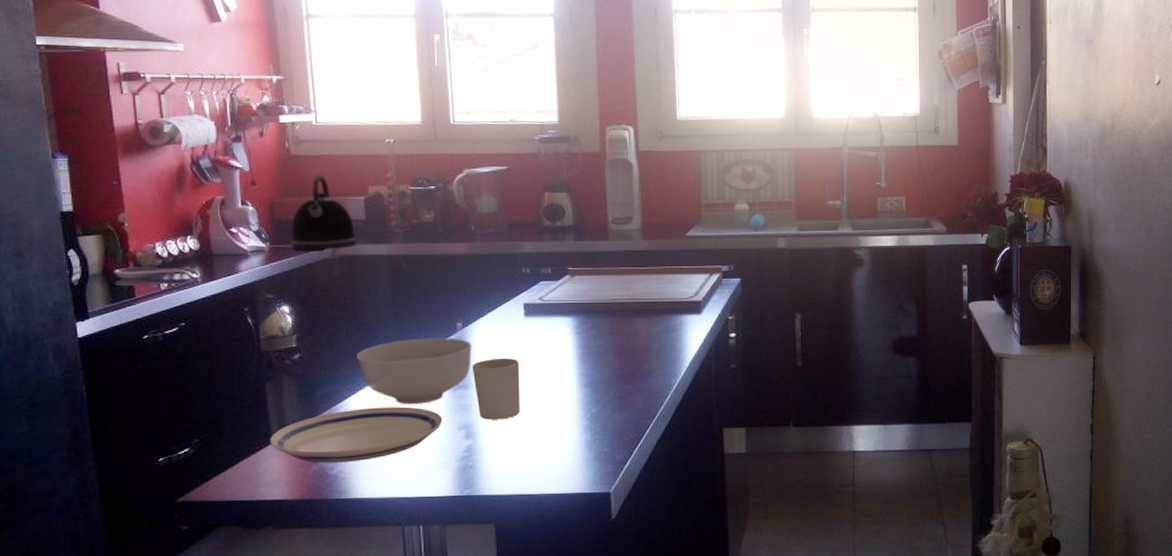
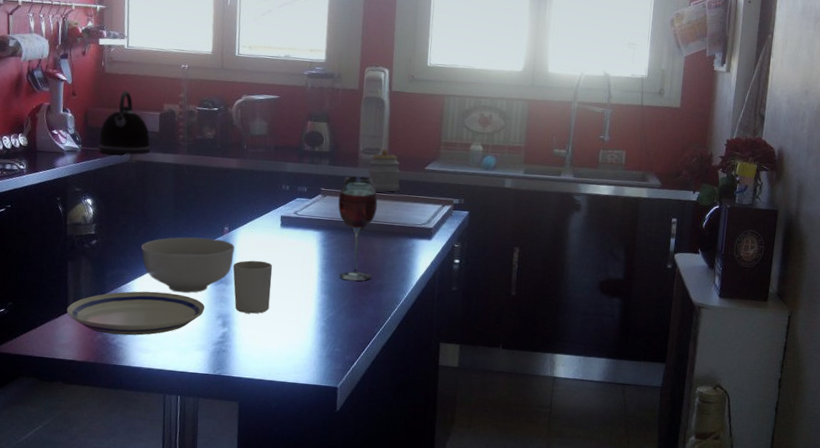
wineglass: none [590,250,637,370] -> present [338,176,378,281]
jar: none [621,216,660,266] -> present [369,148,401,193]

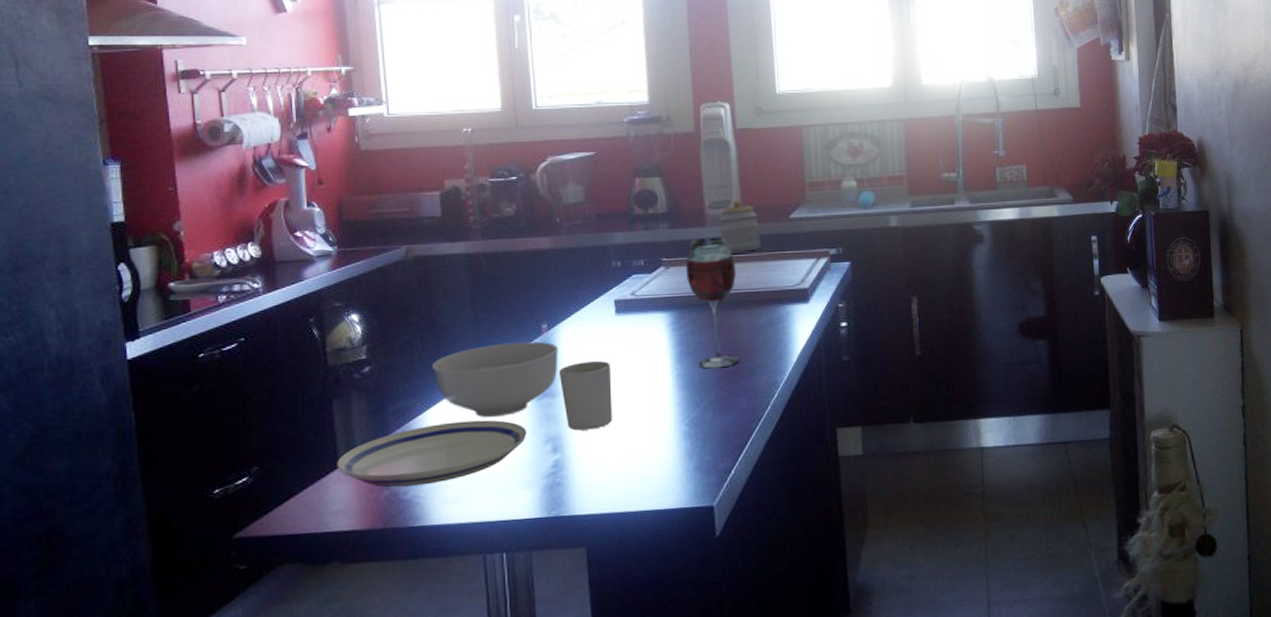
kettle: present [98,90,151,156] -> none [361,169,433,254]

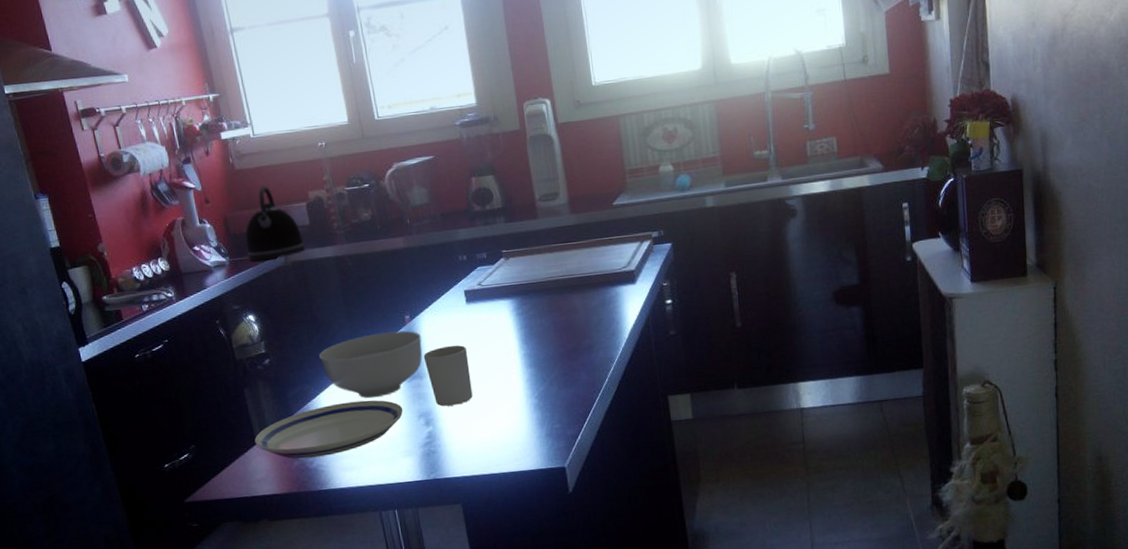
kettle: none [361,169,433,254] -> present [245,185,306,262]
wineglass: present [686,237,740,369] -> none [523,227,578,348]
jar: present [719,199,762,254] -> none [549,191,590,242]

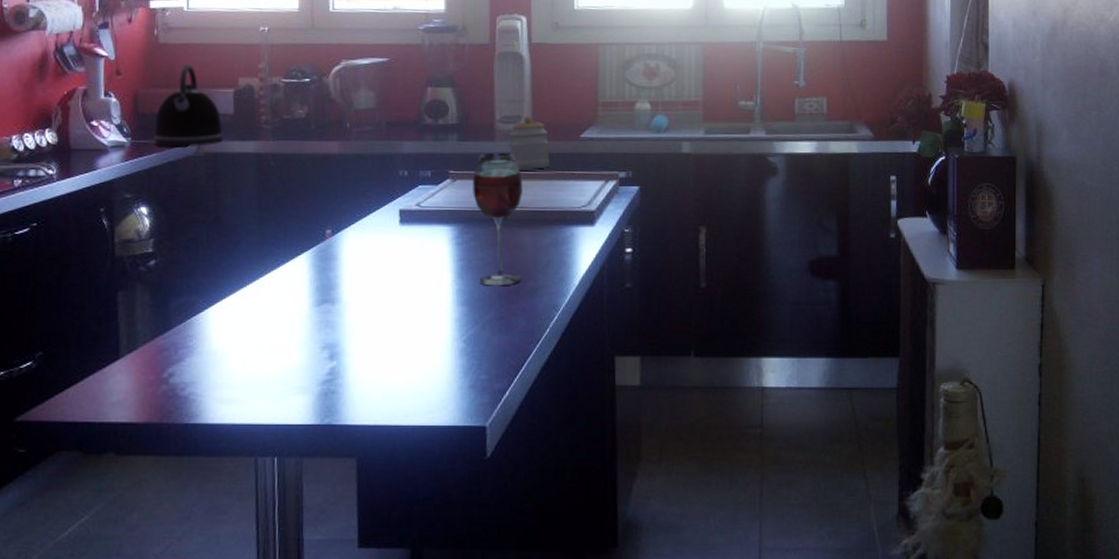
plate: present [254,400,403,459] -> none [118,321,305,383]
bowl: present [318,331,422,398] -> none [215,246,341,319]
mug: present [423,345,473,407] -> none [339,270,392,339]
wineglass: none [523,227,578,348] -> present [473,152,523,286]
jar: none [549,191,590,242] -> present [509,115,551,170]

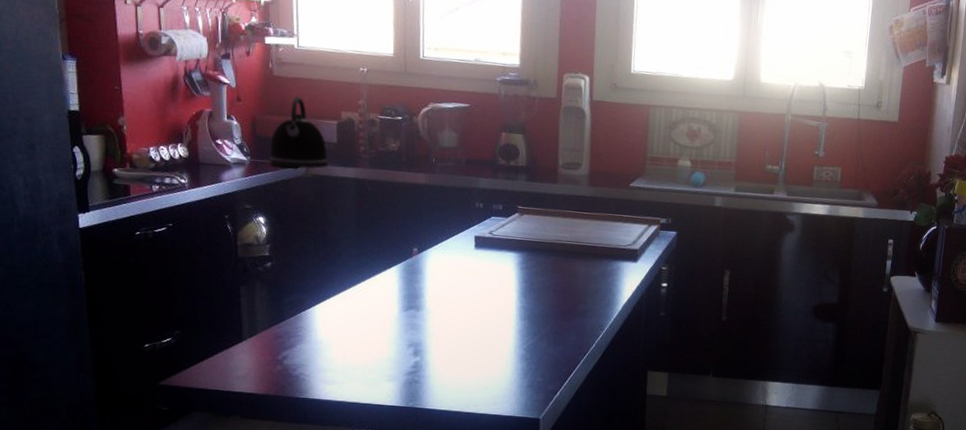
wineglass: present [473,152,523,286] -> none [537,193,579,307]
jar: present [509,115,551,170] -> none [569,163,604,211]

